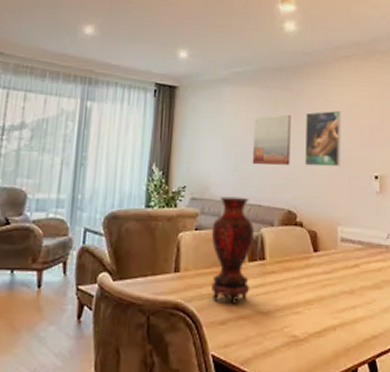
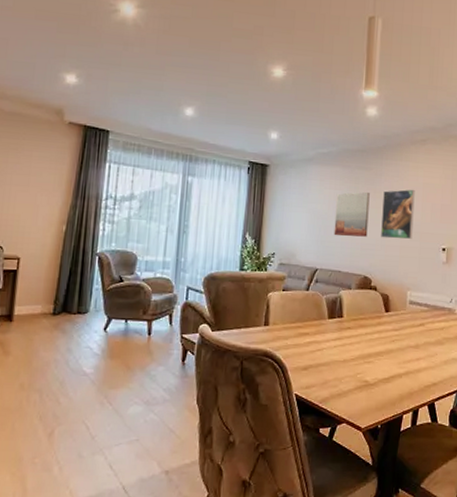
vase: present [211,196,254,305] -> none [296,262,334,354]

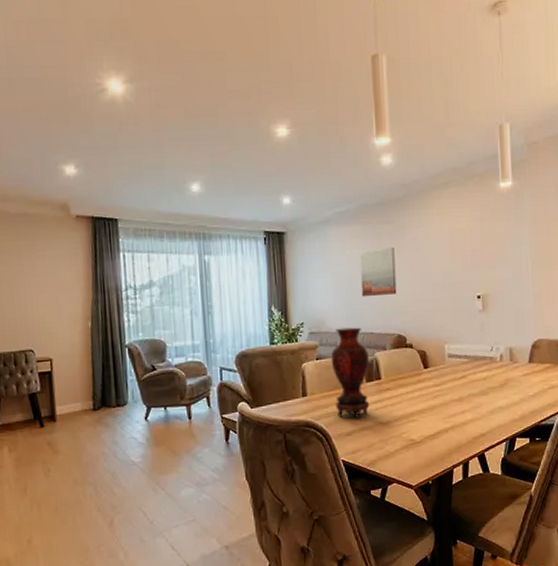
vase: none [296,262,334,354] -> present [330,327,370,419]
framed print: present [381,189,415,240] -> none [409,237,444,293]

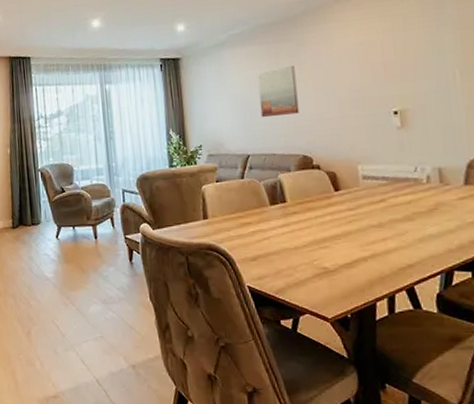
vase: present [330,327,370,419] -> none [231,148,275,244]

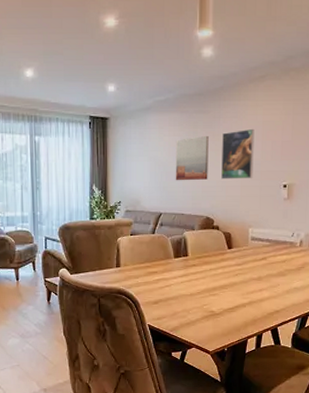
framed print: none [310,52,354,112] -> present [221,128,255,180]

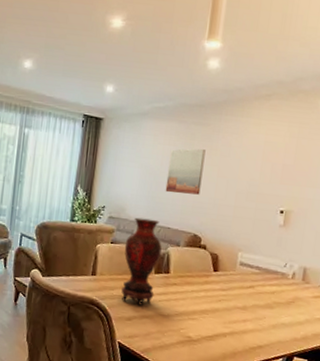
vase: none [143,208,178,290] -> present [121,217,162,307]
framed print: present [221,128,255,180] -> none [214,147,255,200]

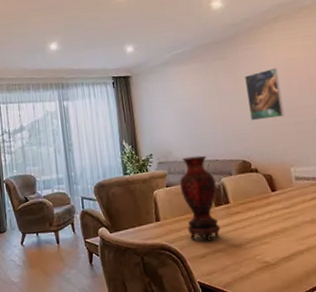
wall art: present [165,149,206,195] -> none [198,81,237,128]
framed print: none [214,147,255,200] -> present [245,67,285,121]

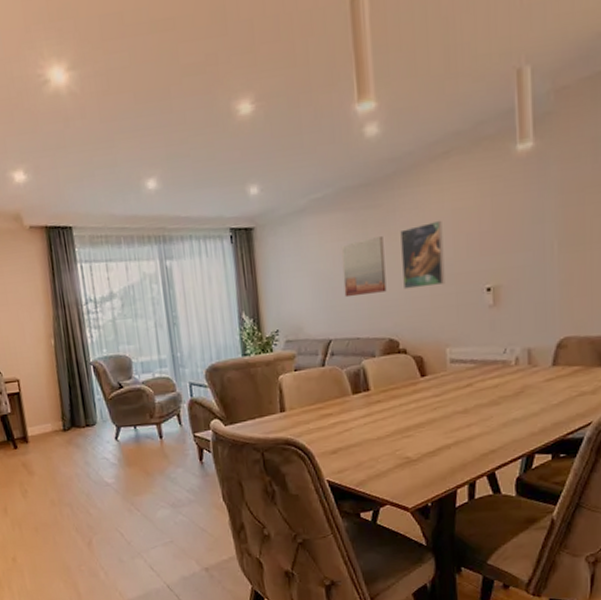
vase: present [179,155,221,242] -> none [310,332,357,436]
wall art: none [198,81,237,128] -> present [341,236,387,298]

